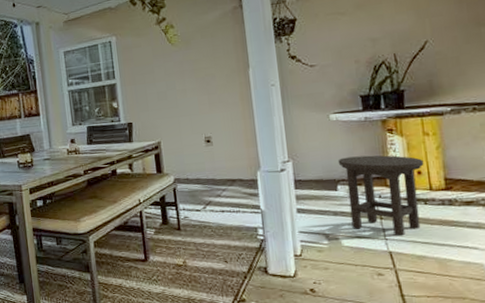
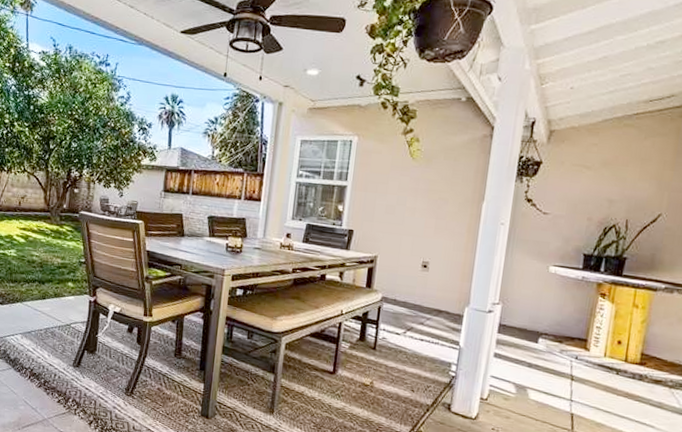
stool: present [337,155,424,236] -> none [542,312,626,401]

